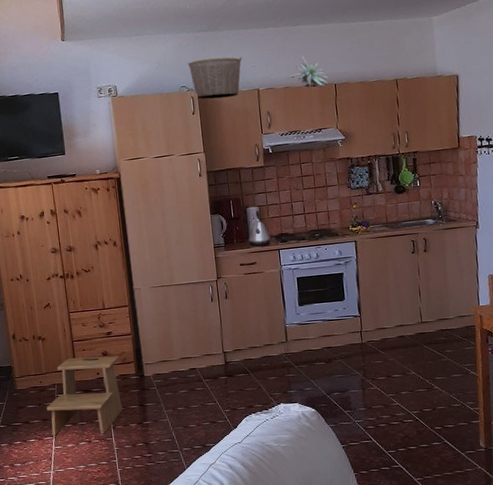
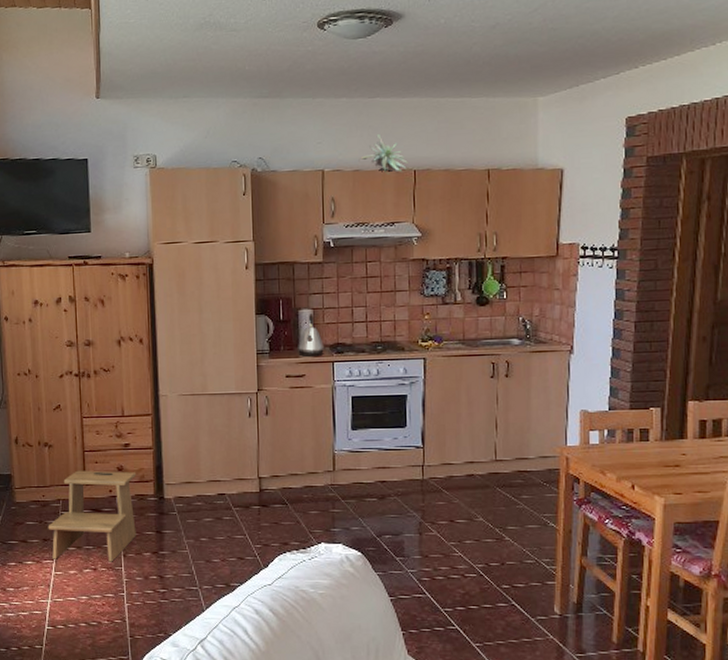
basket: present [187,57,242,100] -> none [241,129,307,179]

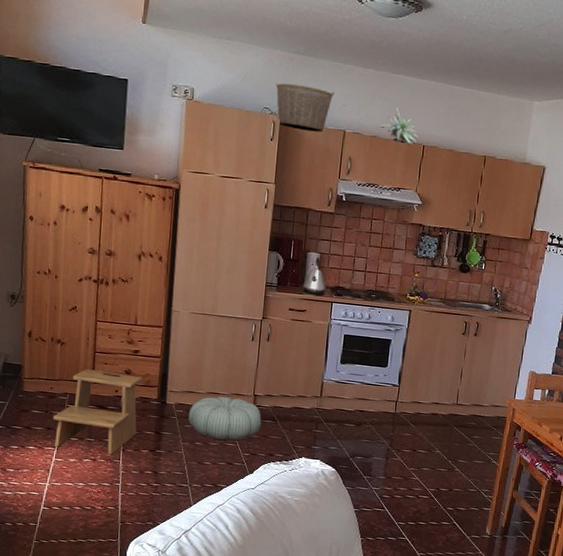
pouf: none [189,483,271,533] -> present [188,396,262,441]
basket: none [241,129,307,179] -> present [275,83,335,133]

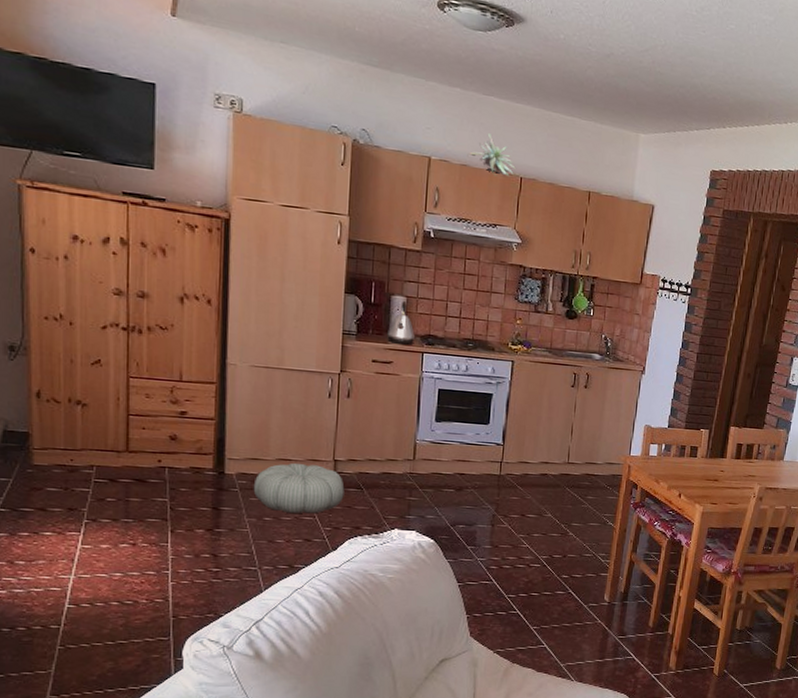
step stool: present [52,369,143,455] -> none [75,435,193,538]
basket: present [275,83,335,133] -> none [345,98,416,158]

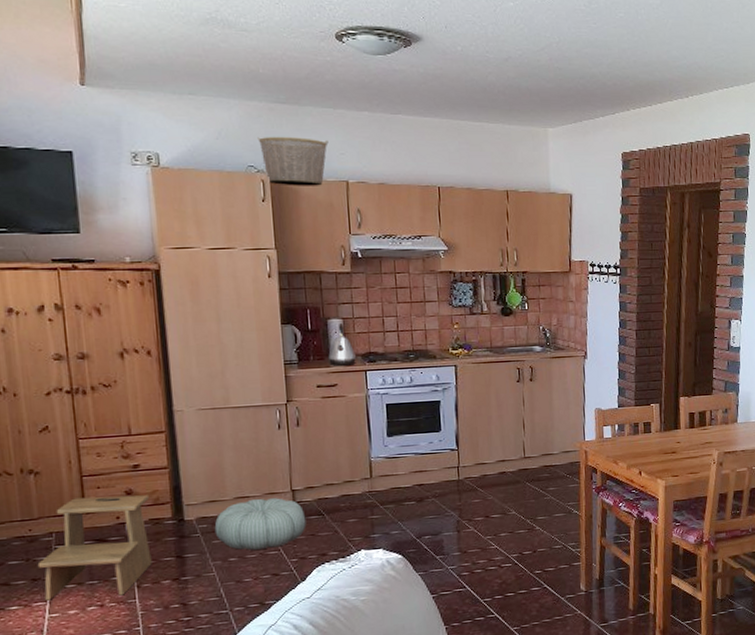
step stool: none [75,435,193,538] -> present [37,495,152,601]
basket: none [345,98,416,158] -> present [257,136,329,186]
plant: present [467,133,516,176] -> none [383,150,432,190]

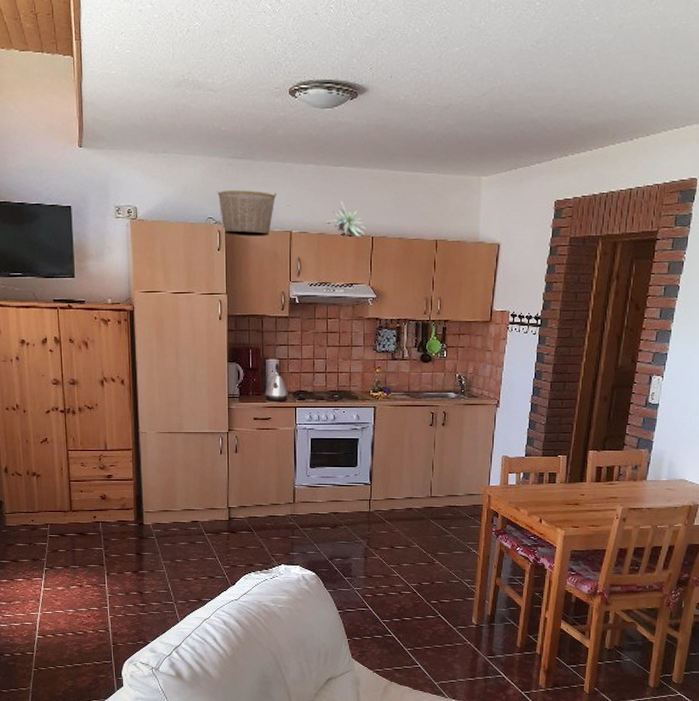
step stool: present [37,495,152,601] -> none [37,498,119,580]
pouf: present [214,498,306,551] -> none [166,512,238,556]
plant: none [383,150,432,190] -> present [323,201,367,239]

